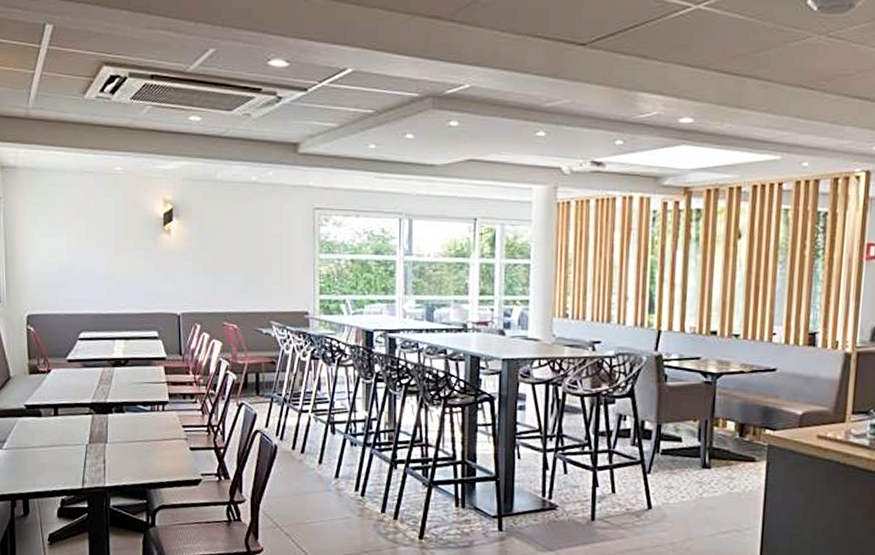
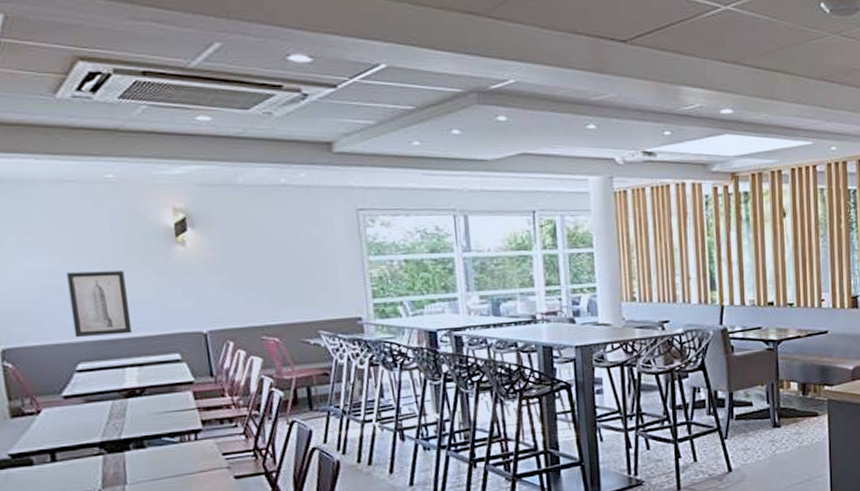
wall art: none [79,252,123,310] -> present [66,271,133,338]

